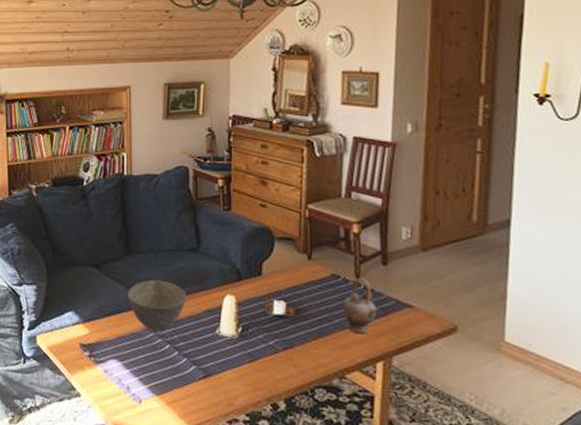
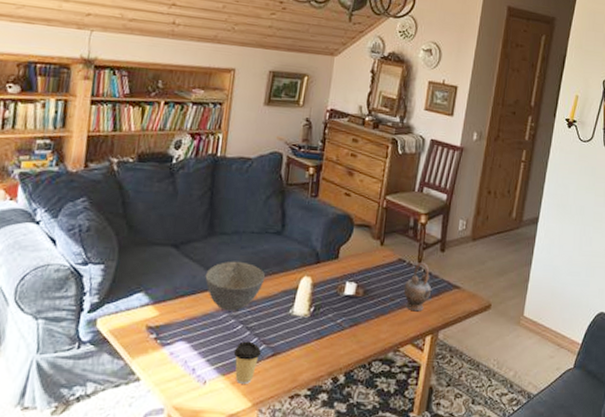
coffee cup: none [164,361,192,406] -> present [233,341,261,385]

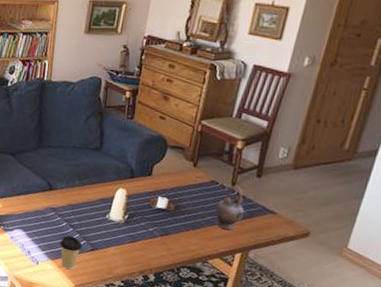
bowl: present [205,261,266,311] -> none [36,170,86,211]

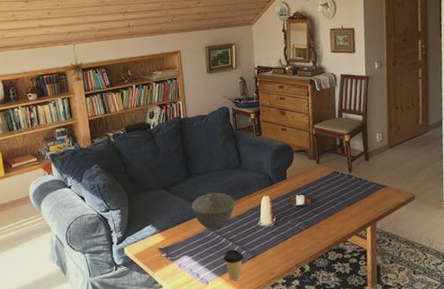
bowl: none [36,170,86,211] -> present [191,192,235,230]
teapot: present [214,185,246,231] -> none [341,171,366,210]

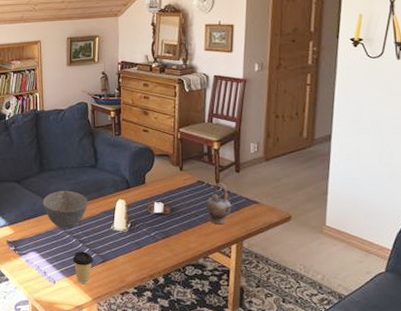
teapot: none [341,171,366,210] -> present [205,182,233,225]

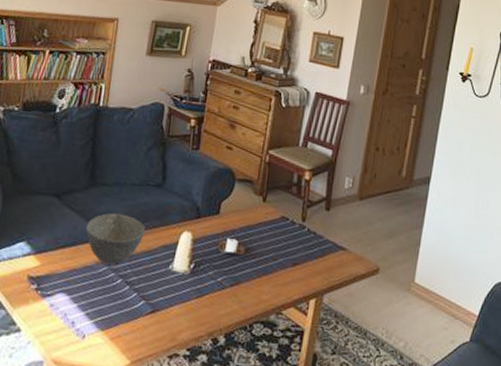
coffee cup: present [72,251,93,284] -> none [112,296,140,342]
teapot: present [205,182,233,225] -> none [286,220,318,273]

